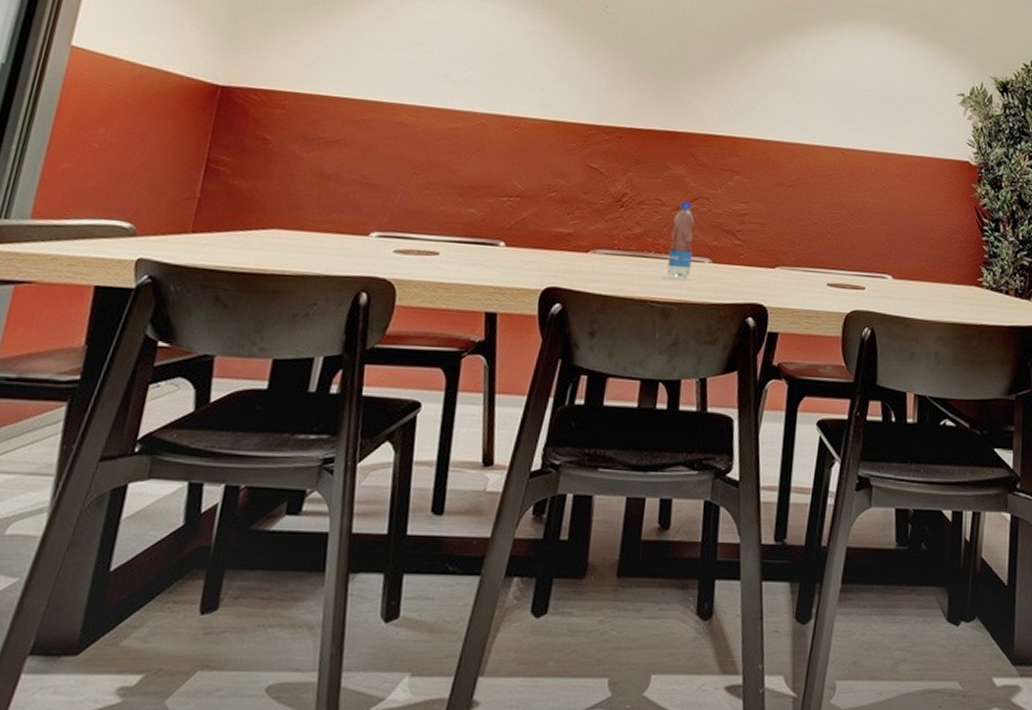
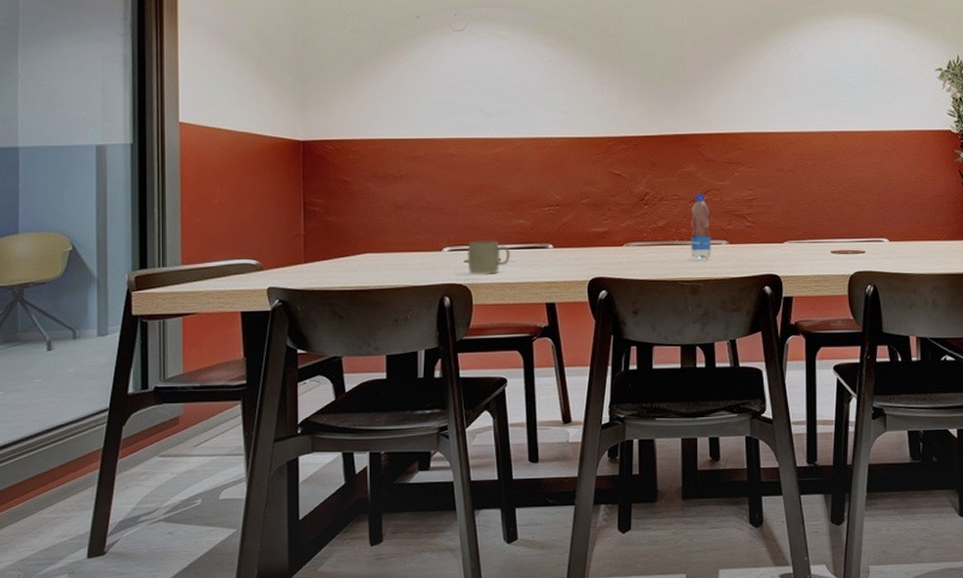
mug: none [397,227,453,270] -> present [467,240,510,275]

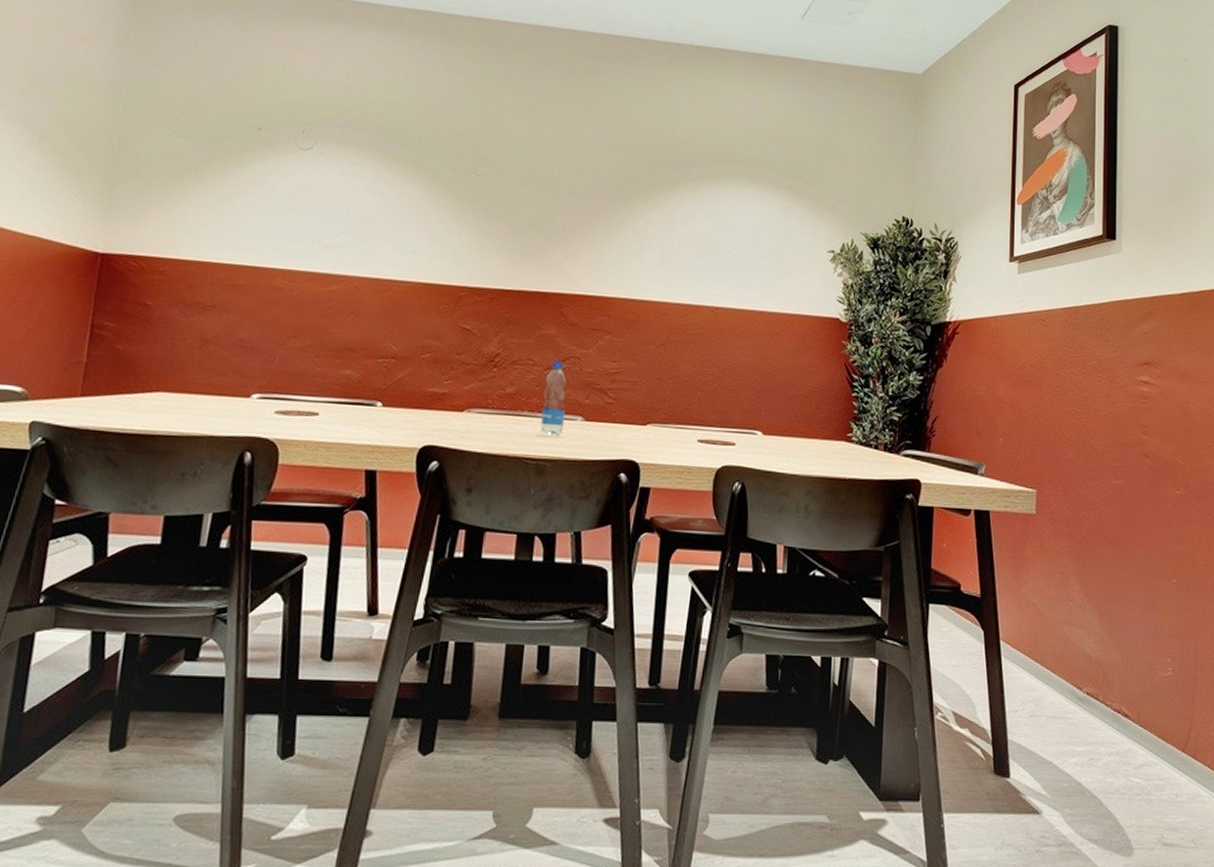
mug: present [467,240,510,275] -> none [278,389,331,430]

